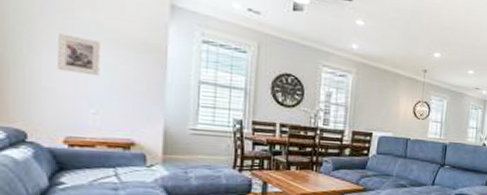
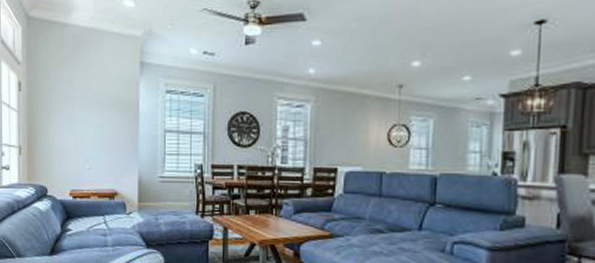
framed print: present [58,33,101,77] -> none [65,102,92,136]

